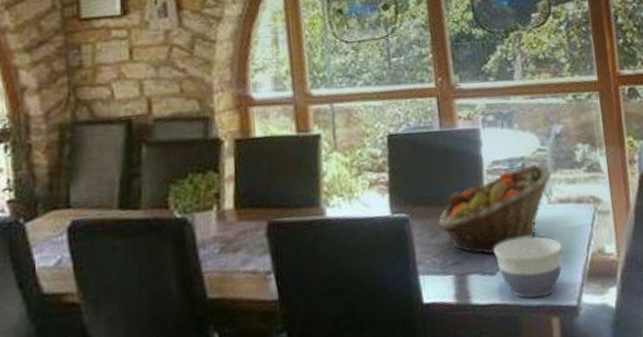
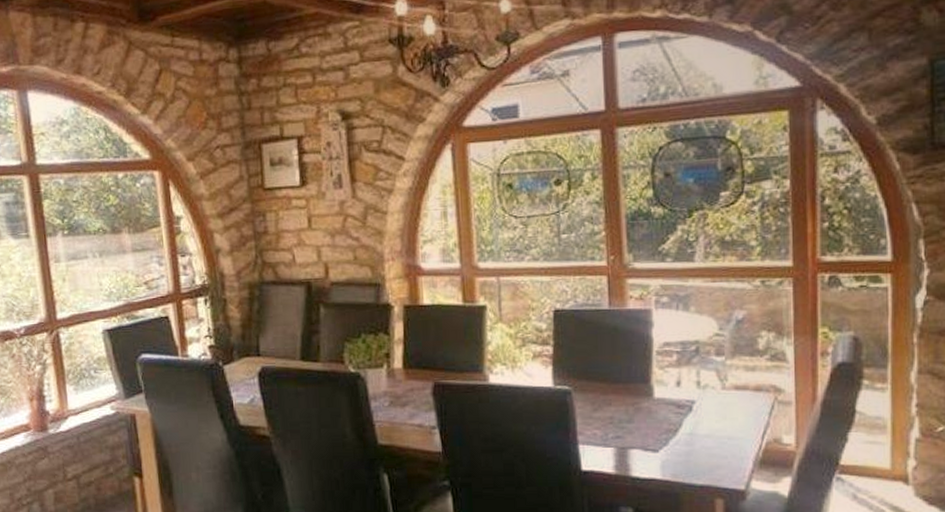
fruit basket: present [438,164,551,255] -> none [601,348,728,433]
bowl: present [493,236,563,299] -> none [658,419,734,478]

